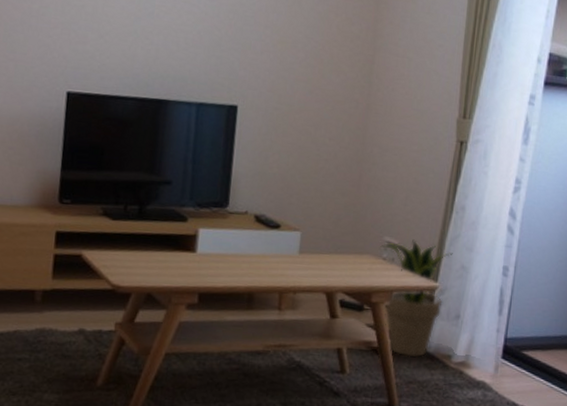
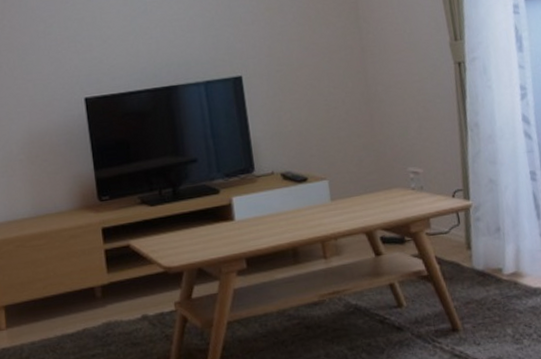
potted plant: present [380,239,453,358] -> none [406,164,481,279]

